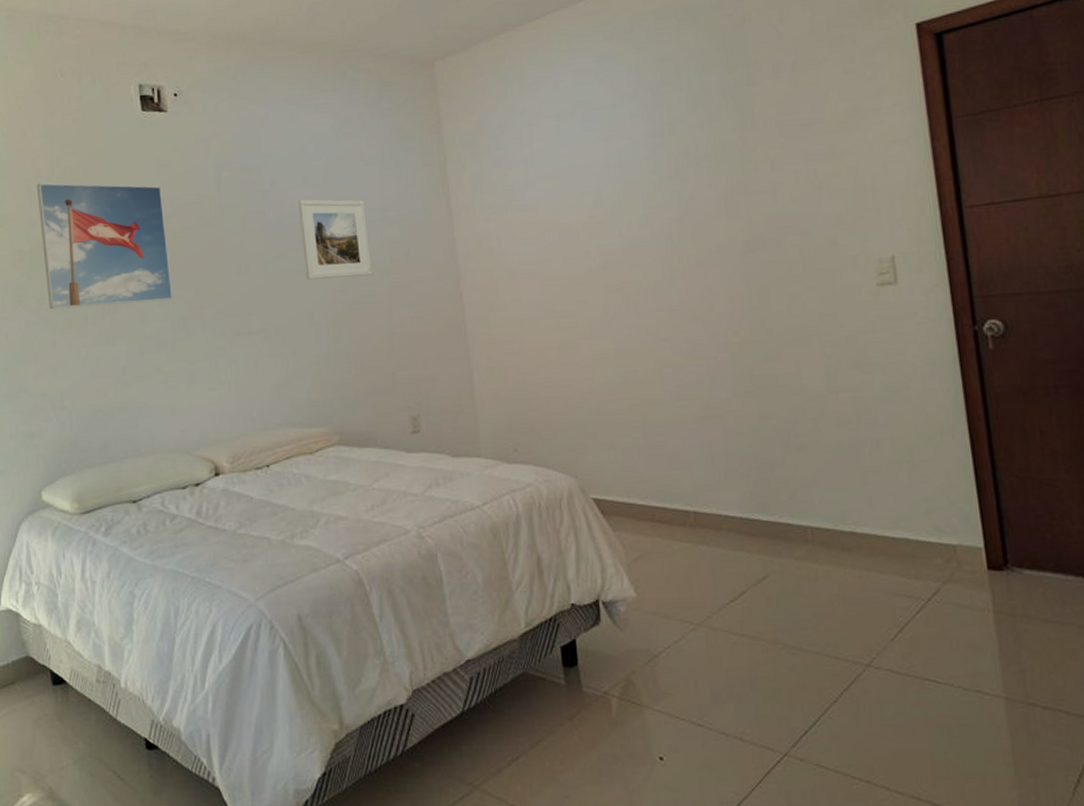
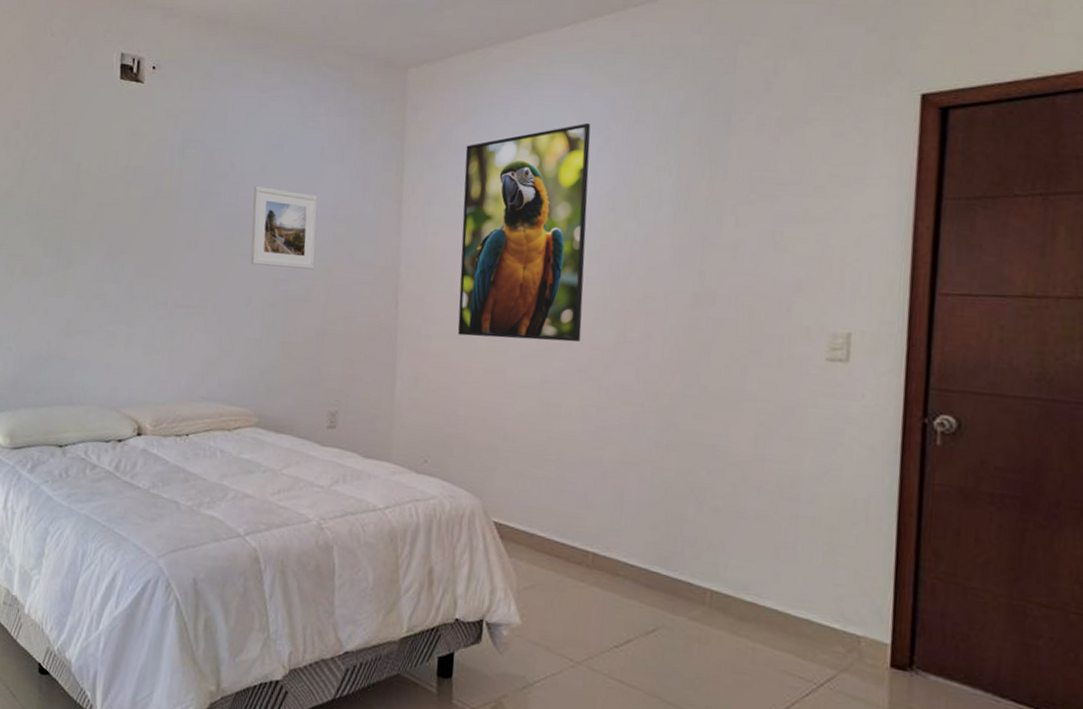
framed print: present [36,183,173,310] -> none [9,135,128,264]
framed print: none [504,91,646,318] -> present [457,122,591,343]

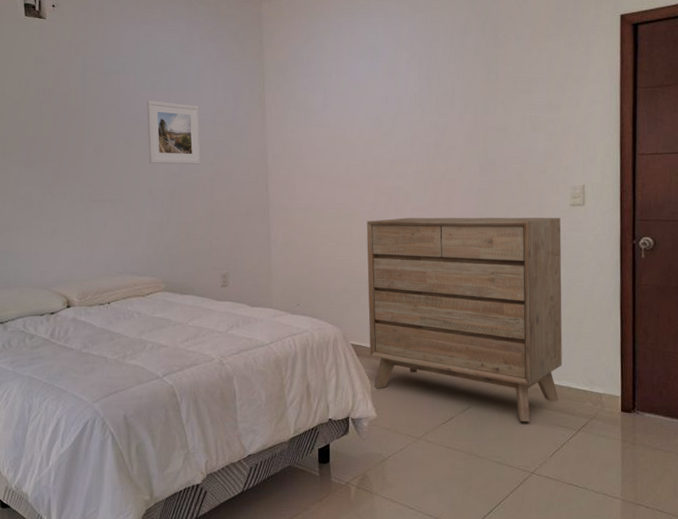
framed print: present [457,122,591,343] -> none [310,41,404,207]
dresser: none [517,358,811,662] -> present [366,217,562,421]

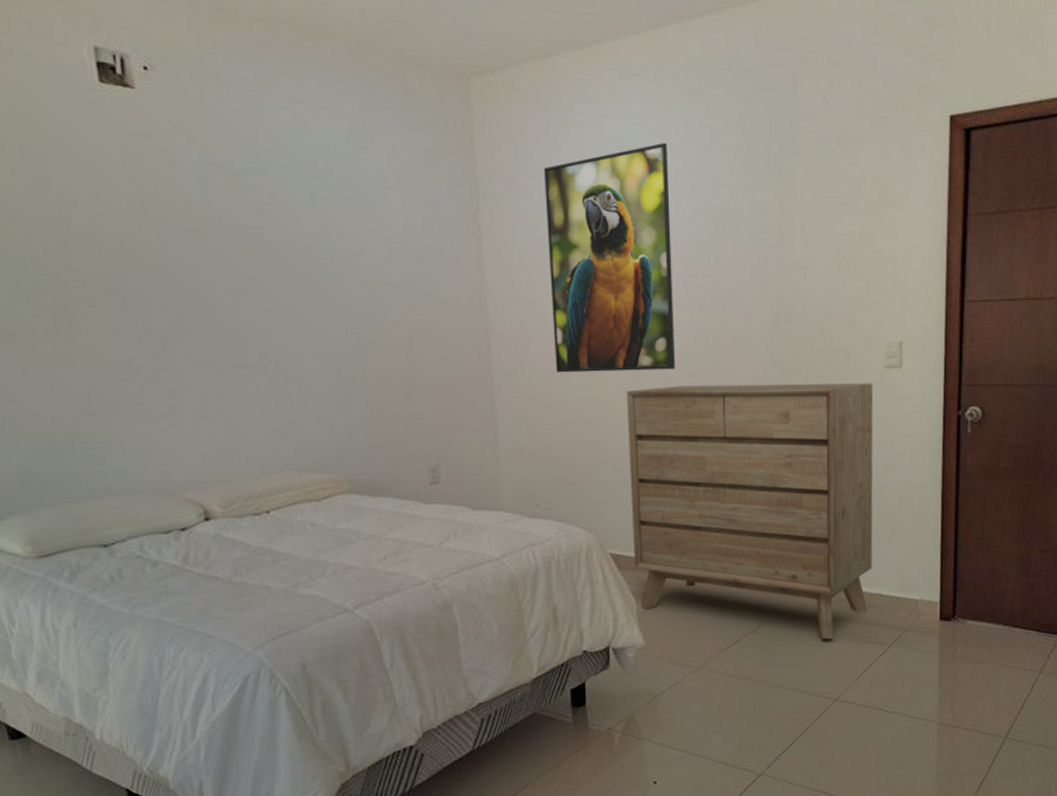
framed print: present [146,101,201,164] -> none [305,219,392,313]
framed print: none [310,41,404,207] -> present [543,142,676,373]

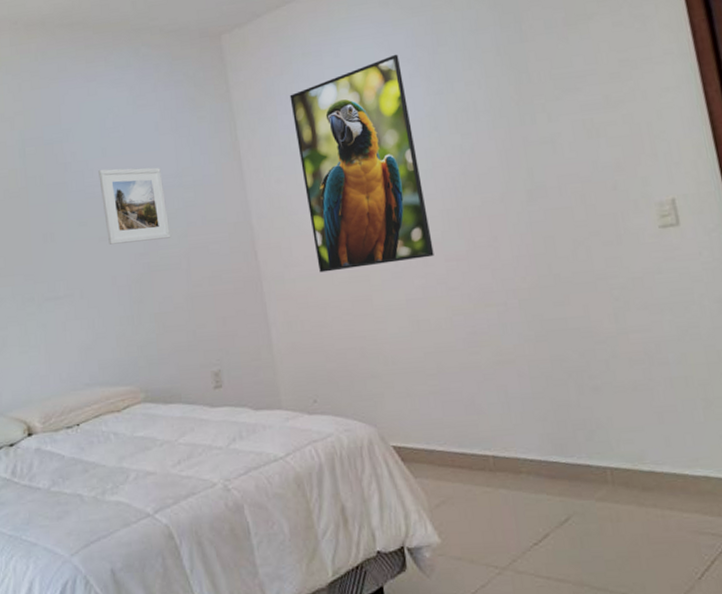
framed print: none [305,219,392,313] -> present [98,167,171,245]
dresser: present [626,383,874,639] -> none [388,245,696,532]

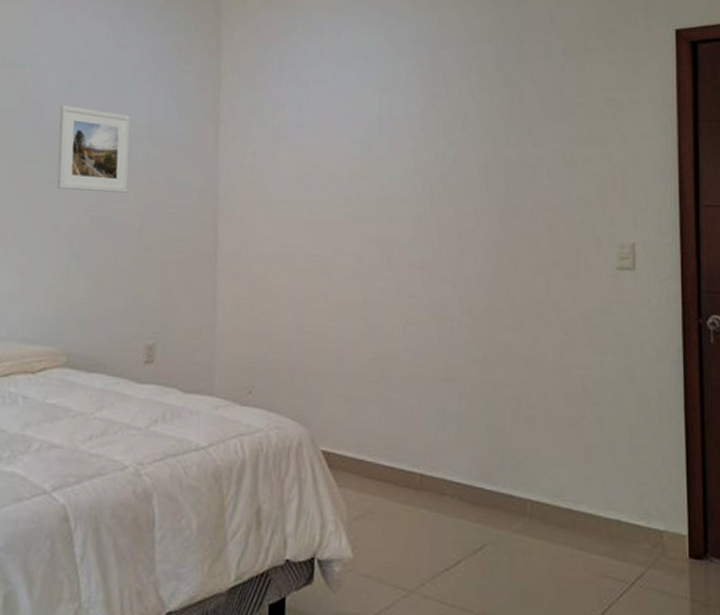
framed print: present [289,54,434,273] -> none [279,47,400,261]

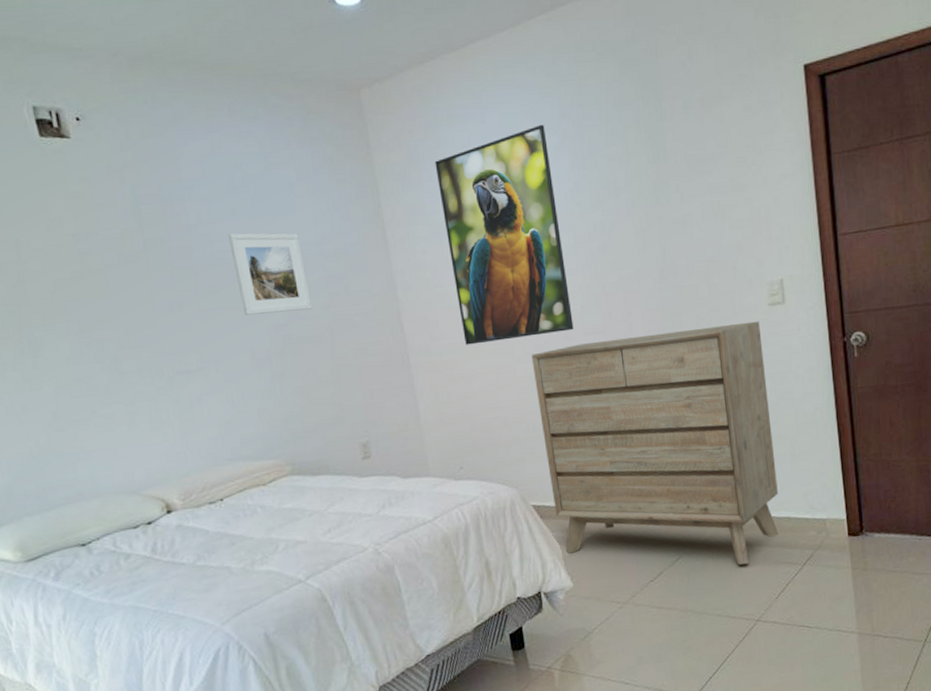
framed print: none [279,47,400,261] -> present [434,124,574,345]
dresser: none [346,276,609,569] -> present [531,321,779,565]

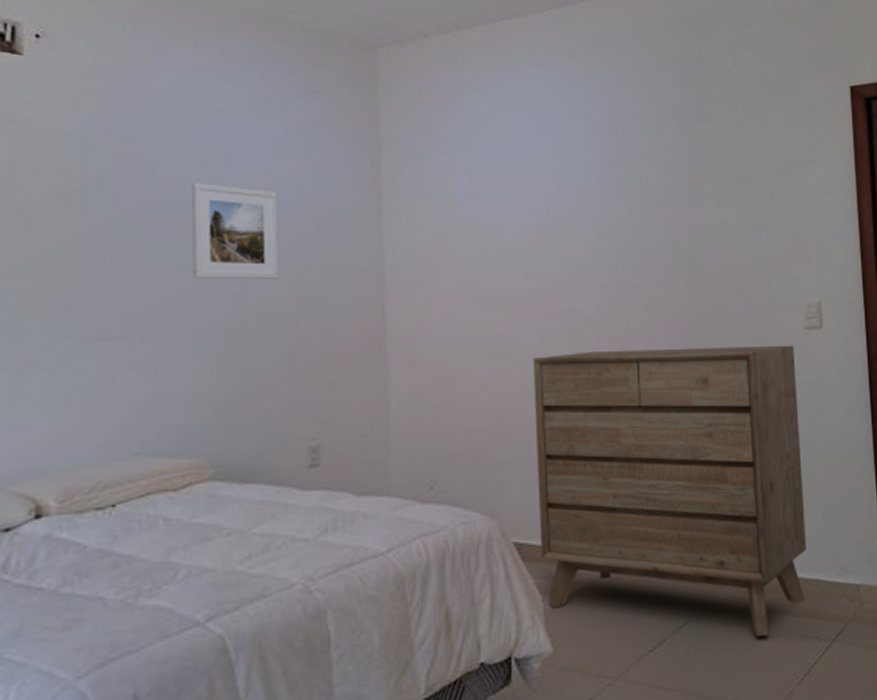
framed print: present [434,124,574,345] -> none [449,109,586,340]

